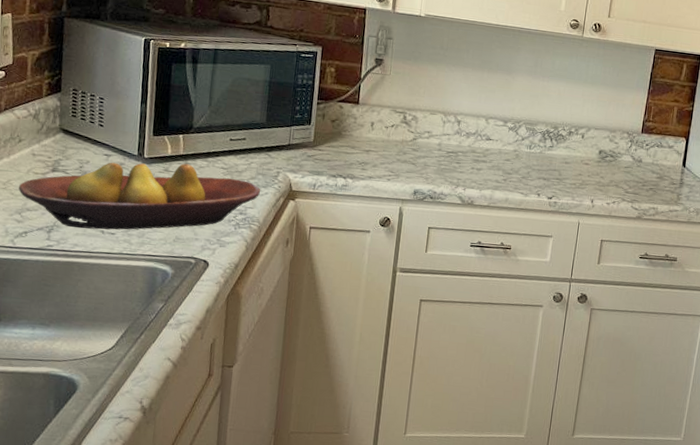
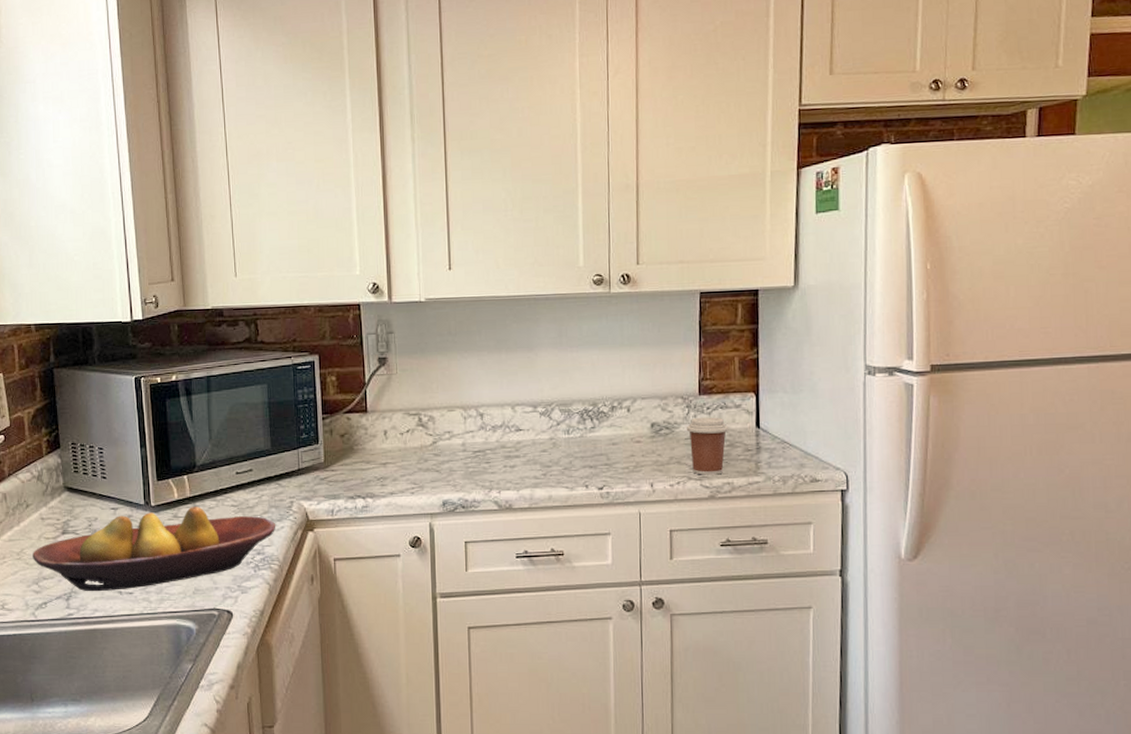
coffee cup: none [626,151,661,200] -> present [686,417,729,475]

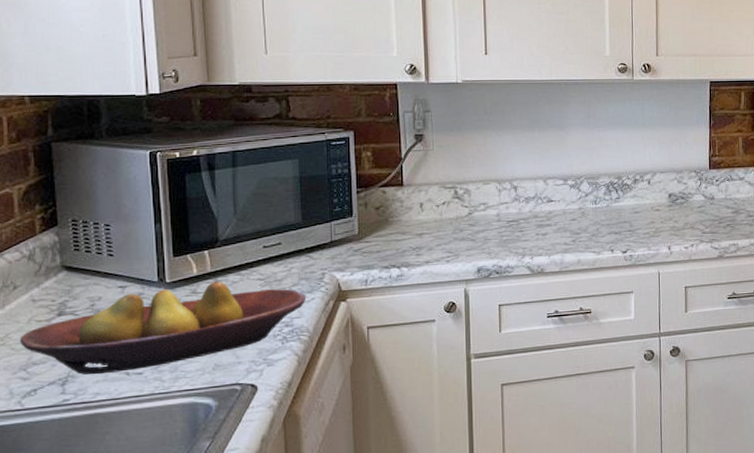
coffee cup: present [686,417,729,475] -> none [698,188,735,238]

